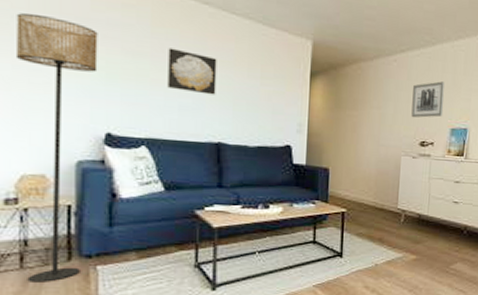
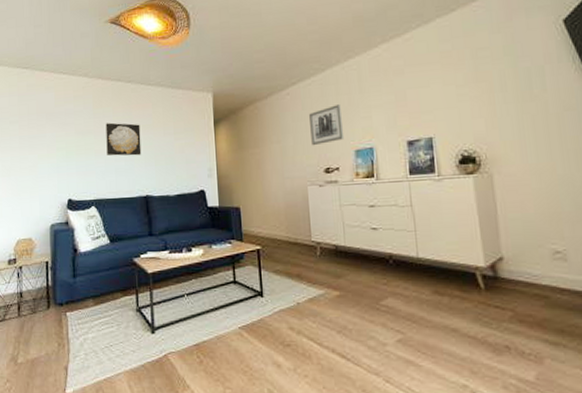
floor lamp: present [15,13,98,282] -> none [12,117,61,328]

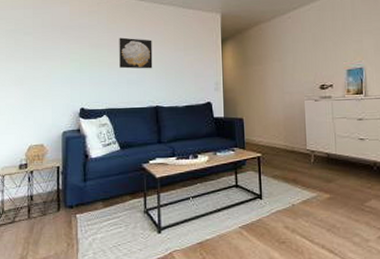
wall art: present [309,104,345,146] -> none [308,29,338,65]

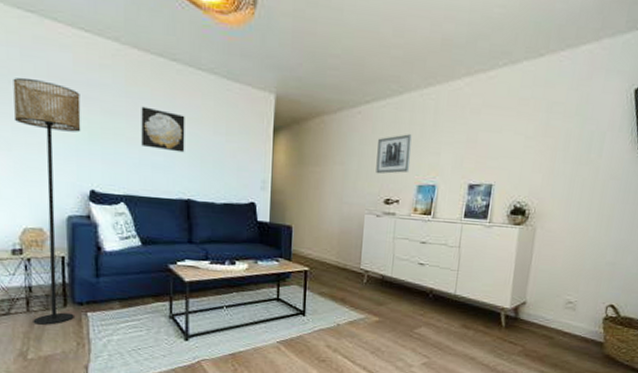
floor lamp: none [26,29,75,229] -> present [13,77,81,325]
wall art: none [308,29,338,65] -> present [376,134,412,174]

